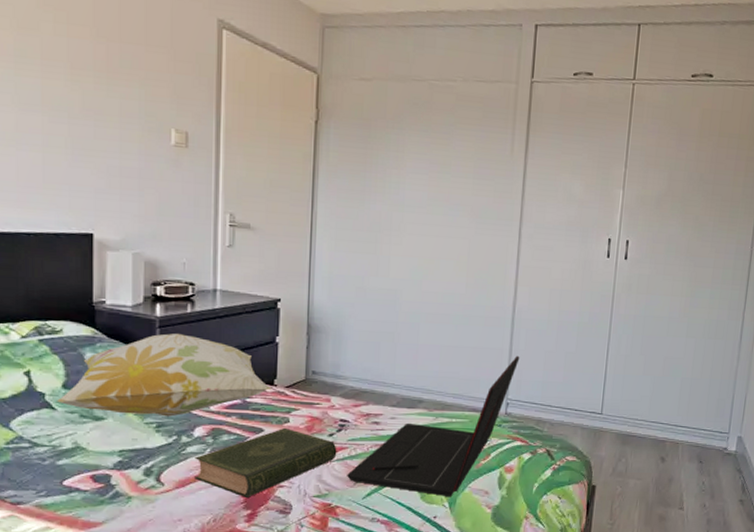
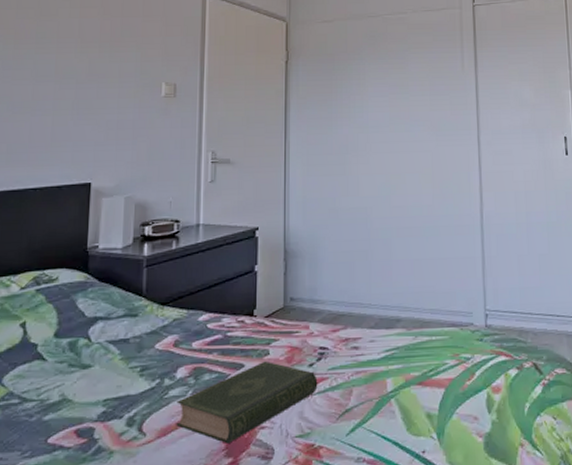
decorative pillow: present [57,333,272,417] -> none [48,271,252,360]
laptop: present [347,355,520,496] -> none [329,262,493,426]

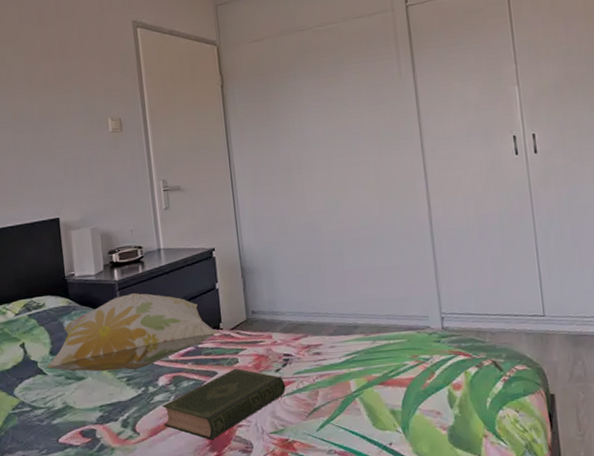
decorative pillow: none [48,271,252,360] -> present [47,293,219,372]

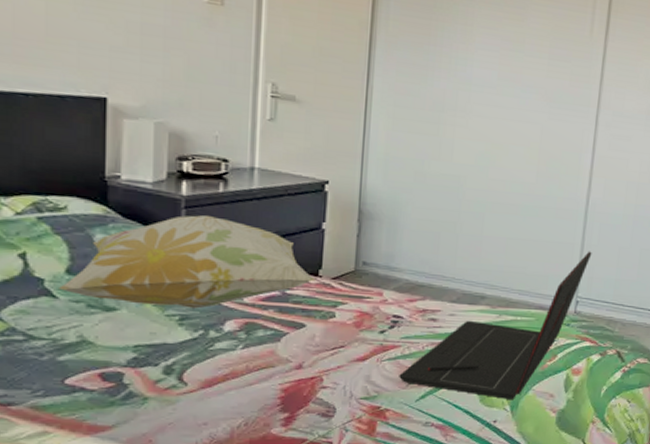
book: present [162,368,286,440] -> none [223,323,389,399]
laptop: none [298,267,446,421] -> present [399,251,592,399]

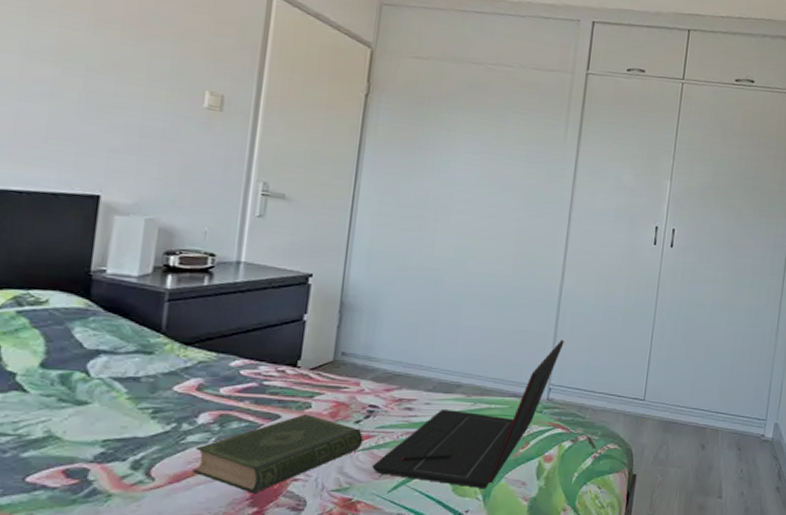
decorative pillow: present [59,215,317,309] -> none [31,308,295,401]
book: none [223,323,389,399] -> present [193,413,363,493]

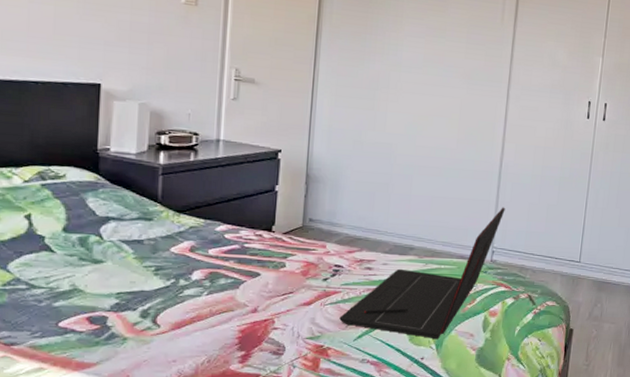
book: present [193,413,363,493] -> none [190,272,331,339]

